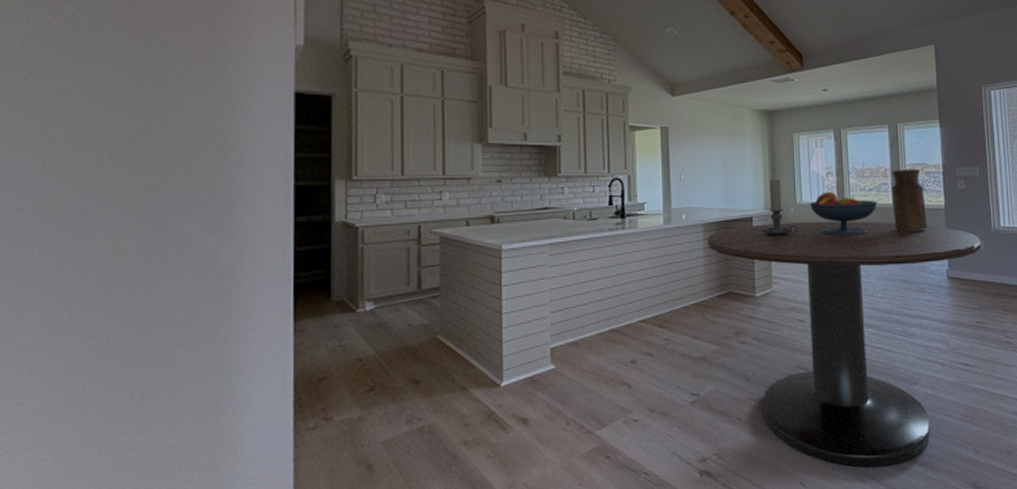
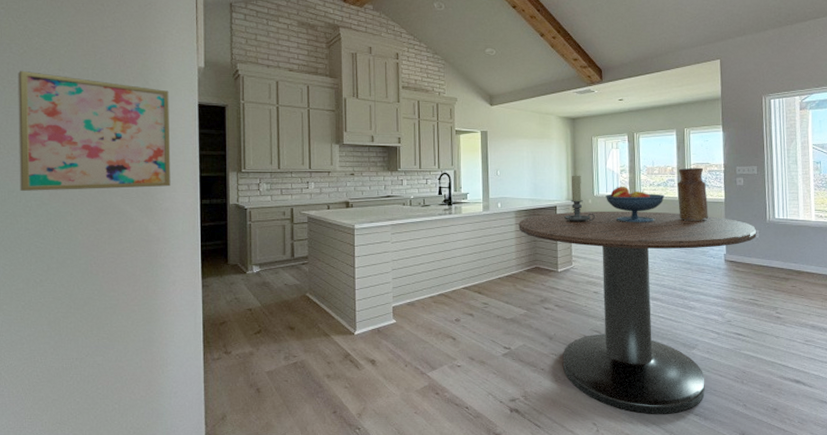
wall art: none [32,46,255,209] -> present [17,70,171,191]

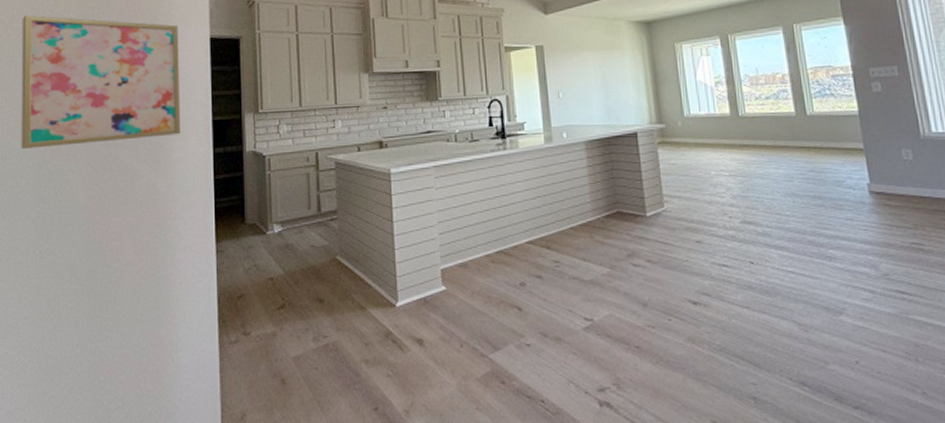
dining table: present [518,211,757,414] -> none [591,132,910,407]
candle holder: present [564,175,595,223] -> none [648,91,688,152]
fruit bowl: present [605,186,665,223] -> none [698,102,777,148]
vase: present [677,167,708,222] -> none [791,72,839,143]

